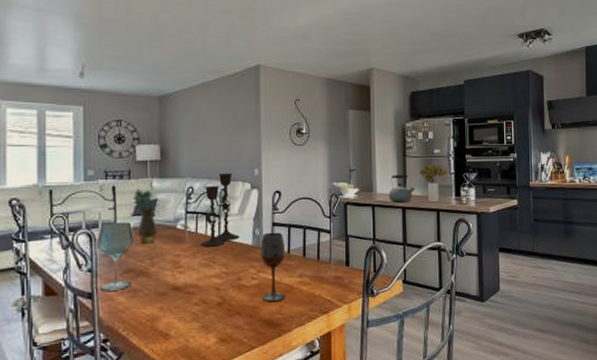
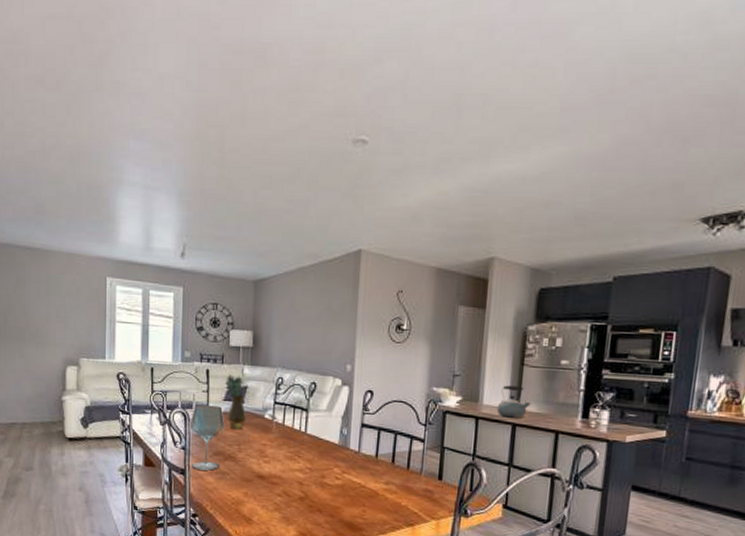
candlestick: present [200,172,240,247] -> none [287,365,327,441]
wine glass: present [261,232,286,303] -> none [345,433,374,506]
flower bouquet: present [418,164,449,203] -> none [538,376,578,423]

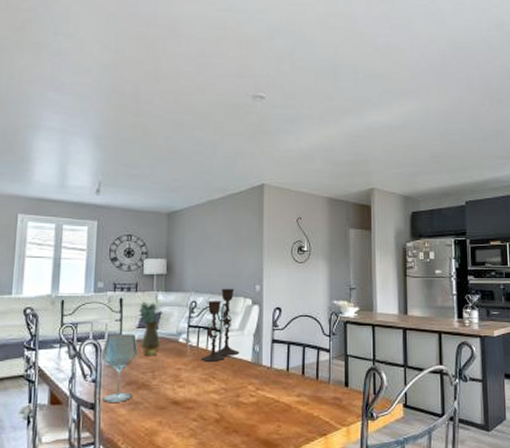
candlestick: none [287,365,327,441] -> present [201,288,240,362]
kettle: present [496,385,532,418] -> none [389,294,417,323]

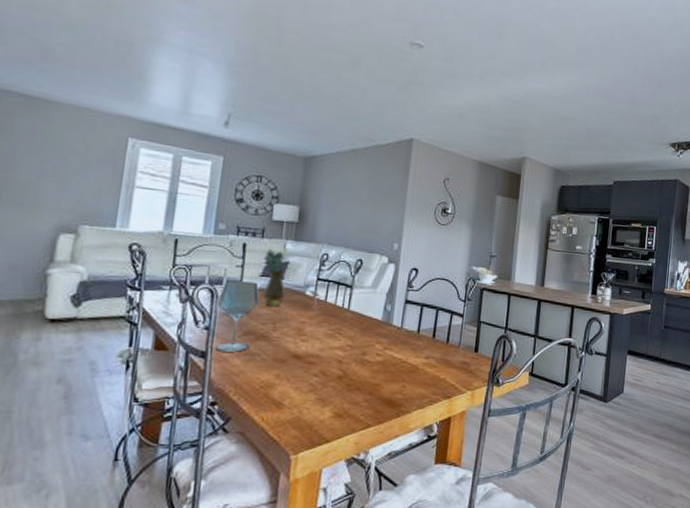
candlestick: present [201,288,240,362] -> none [328,243,371,318]

